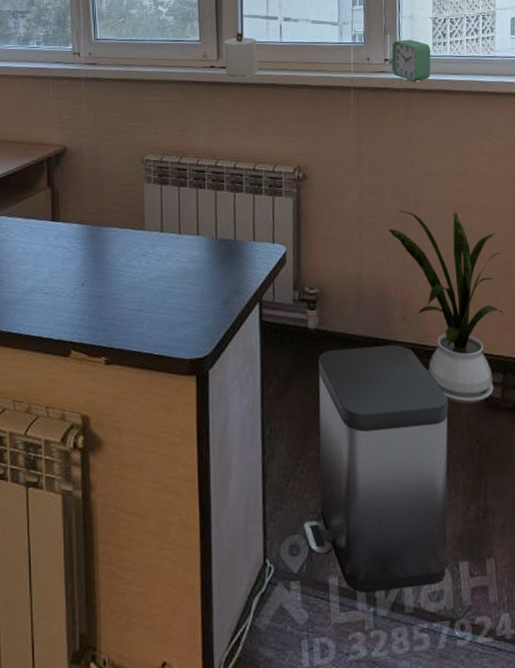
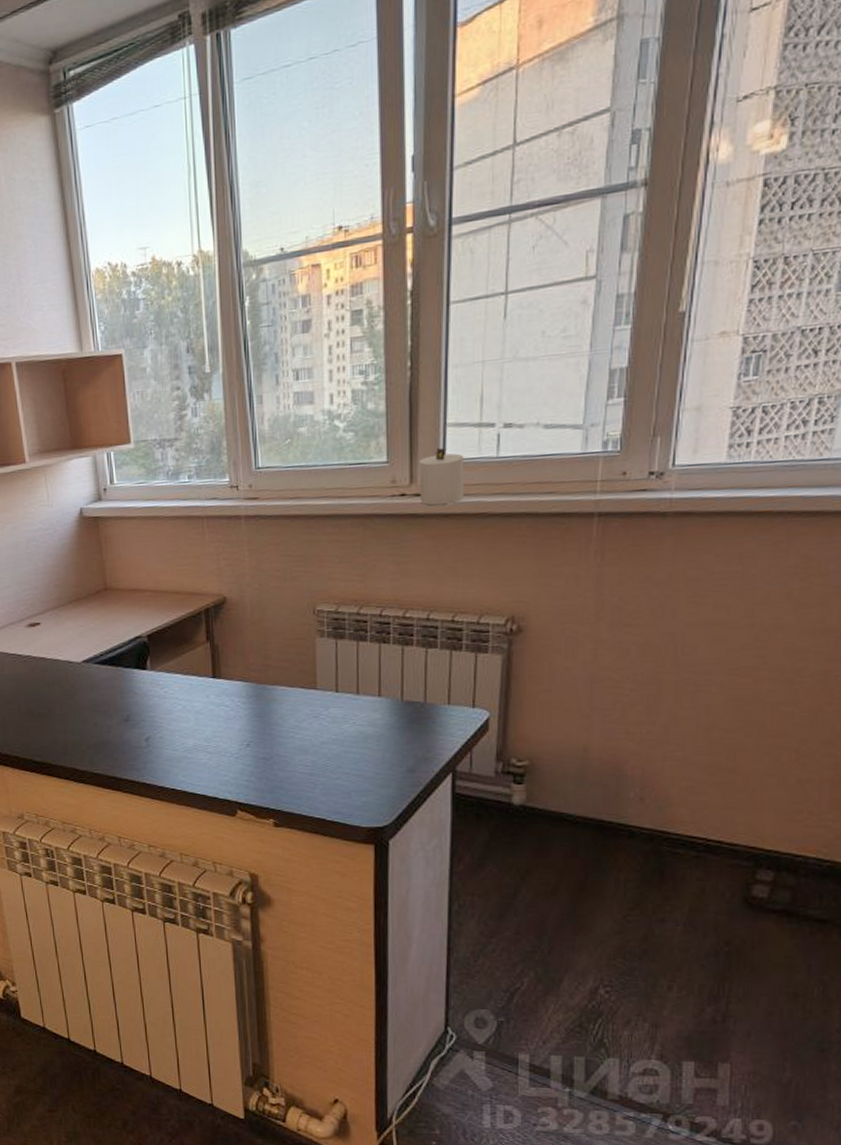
pedal bin: present [304,344,449,593] -> none [493,828,690,1078]
house plant: present [388,210,503,404] -> none [630,671,797,902]
alarm clock: present [391,39,431,82] -> none [659,441,725,502]

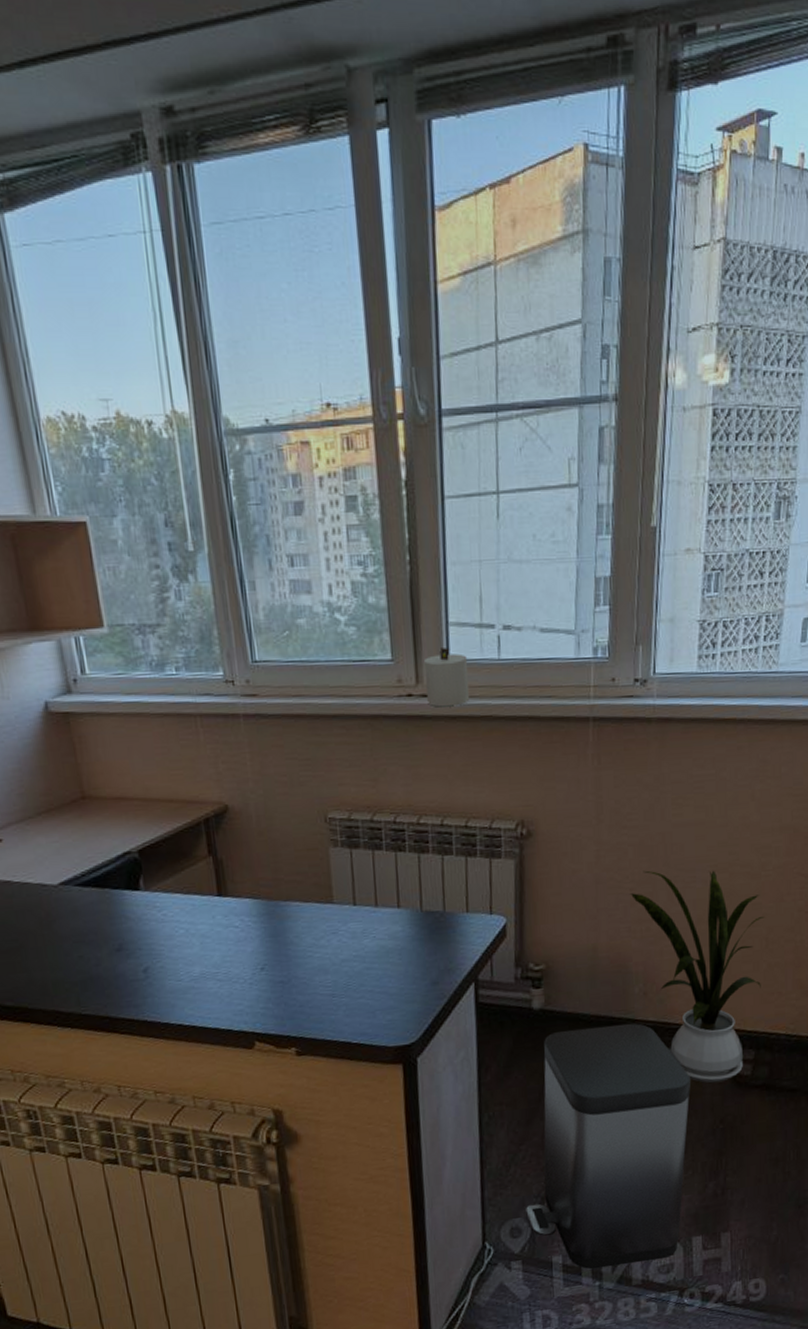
pedal bin: none [493,828,690,1078] -> present [526,1023,691,1269]
house plant: none [630,671,797,902] -> present [630,870,765,1083]

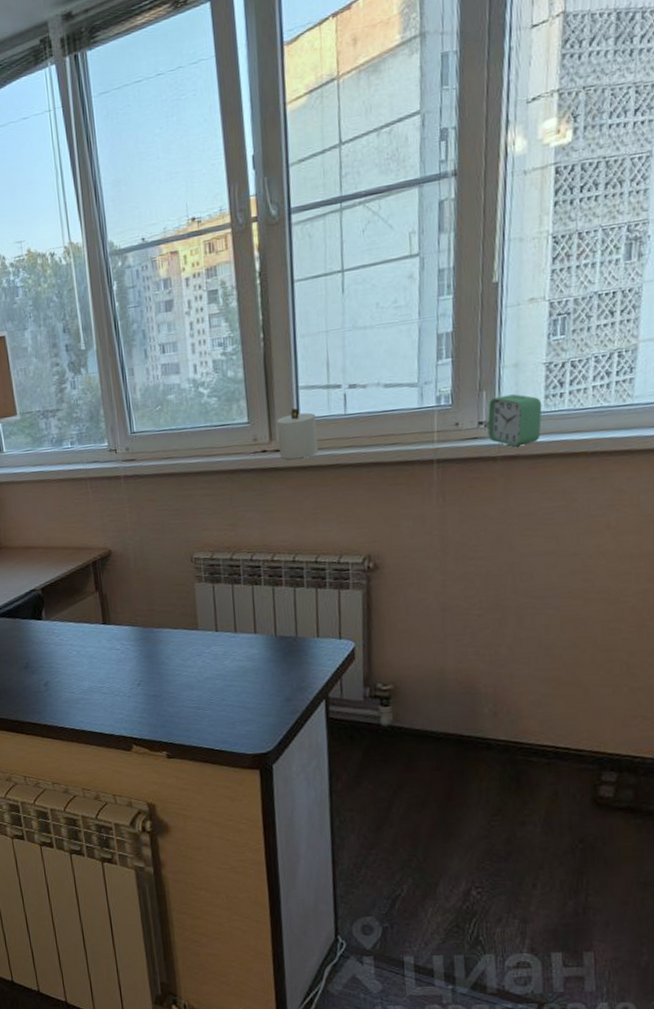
pedal bin: present [526,1023,691,1269] -> none [377,741,546,972]
house plant: present [630,870,765,1083] -> none [477,597,625,803]
alarm clock: none [643,651,696,709] -> present [487,394,542,447]

